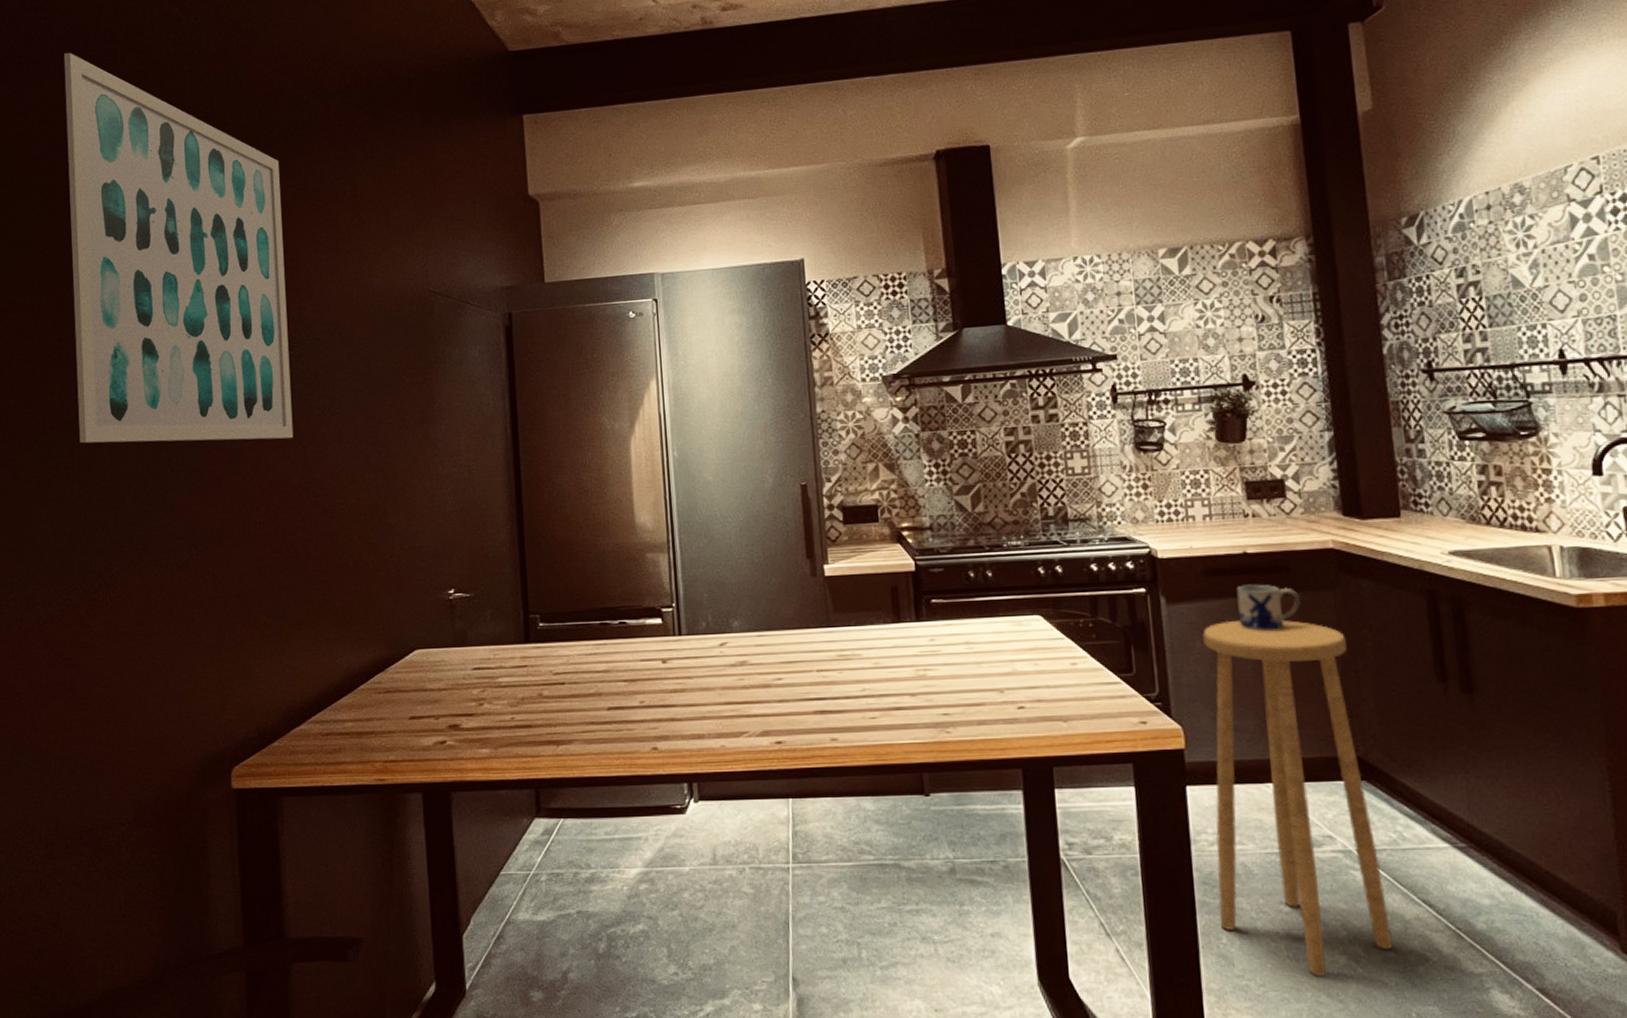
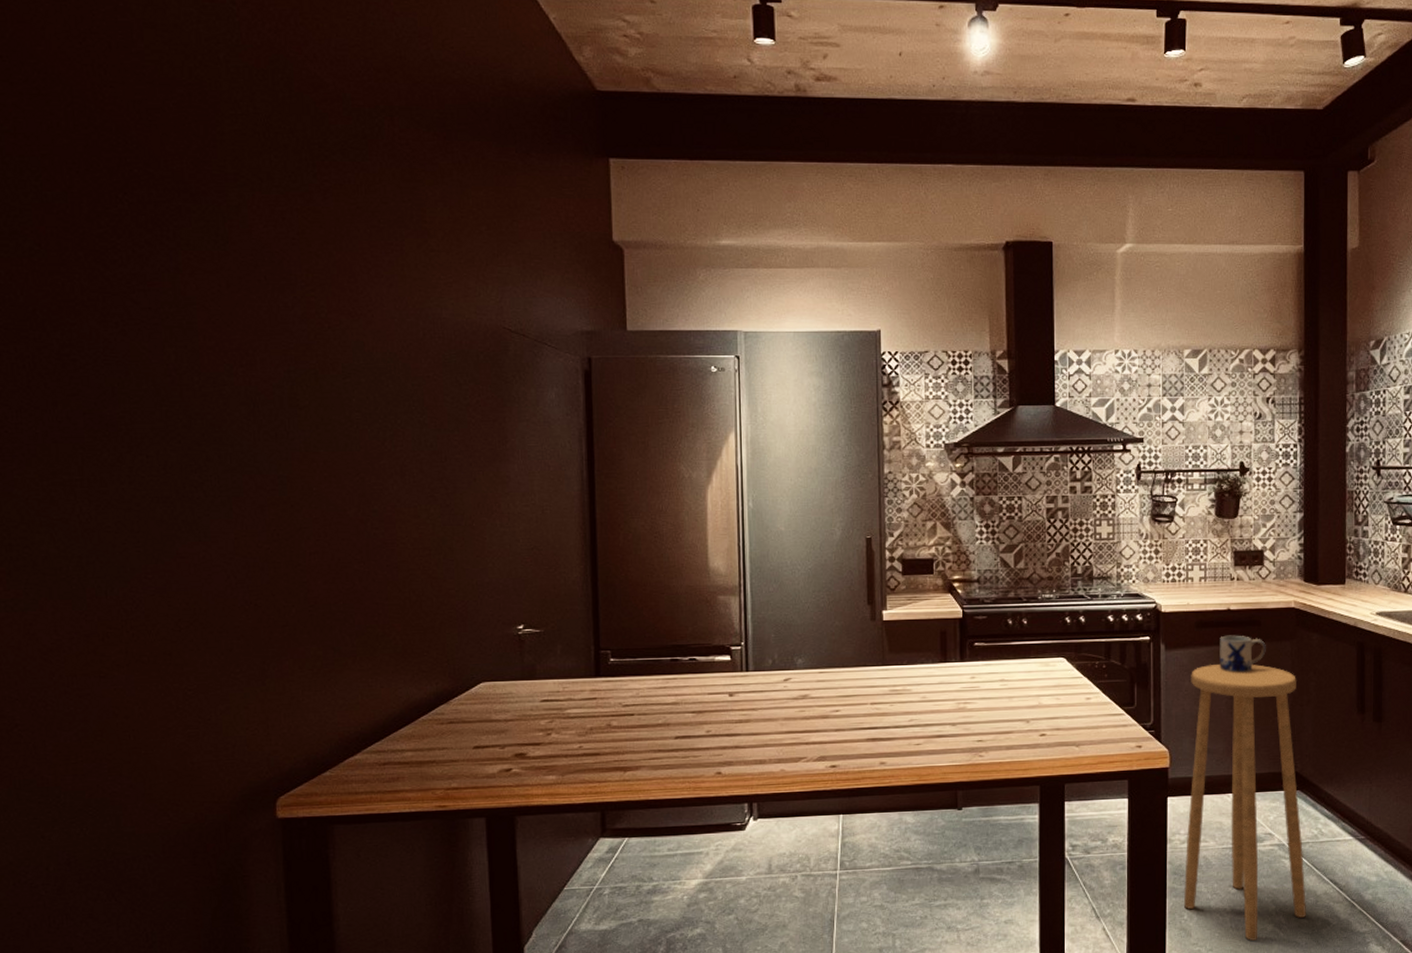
wall art: present [63,52,294,444] -> none [62,17,350,469]

